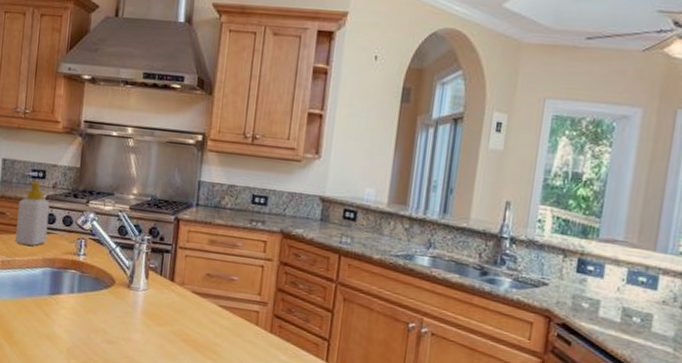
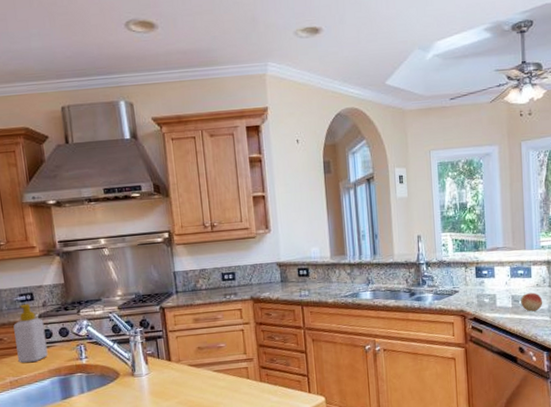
fruit: none [634,309,668,336] -> present [521,293,543,312]

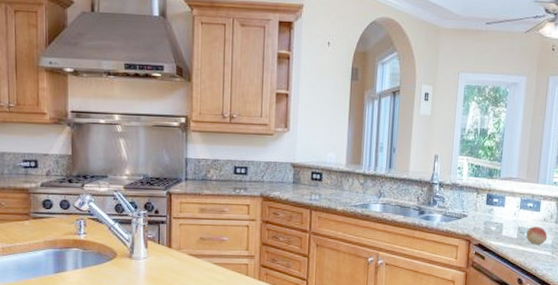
soap bottle: present [13,303,48,363] -> none [13,170,46,231]

